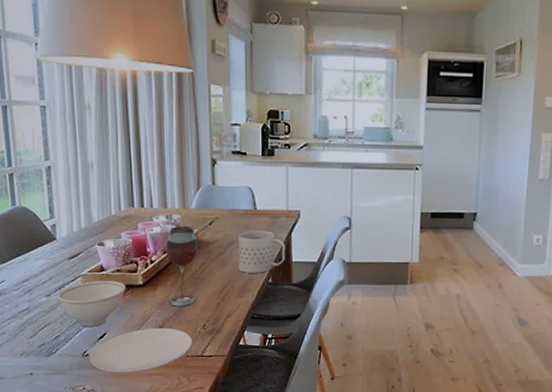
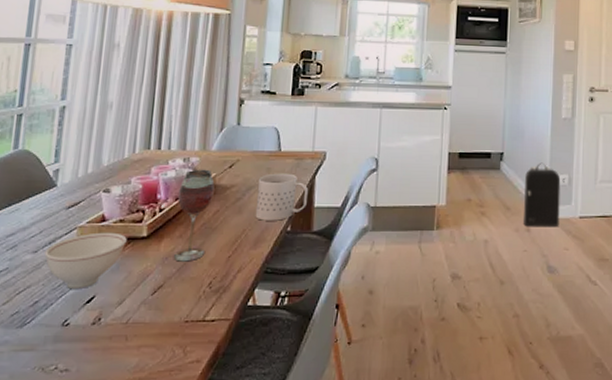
plate: present [89,327,193,374] -> none [69,287,195,347]
backpack: none [495,223,535,284] -> present [522,162,561,226]

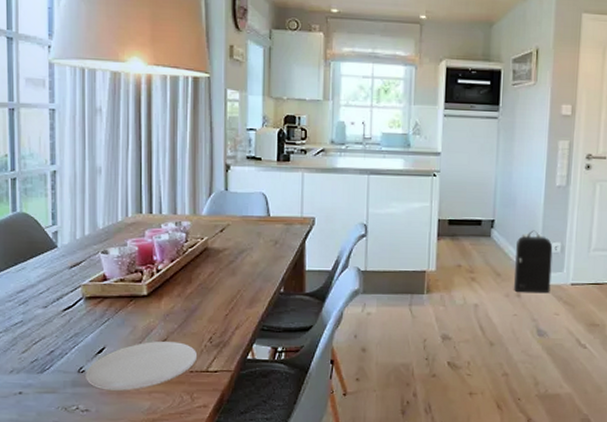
bowl: present [44,232,127,290] -> none [54,290,129,342]
plate: none [69,287,195,347] -> present [86,340,198,392]
wineglass: present [173,169,215,262] -> none [172,232,207,319]
mug: present [255,173,309,221] -> none [248,237,300,283]

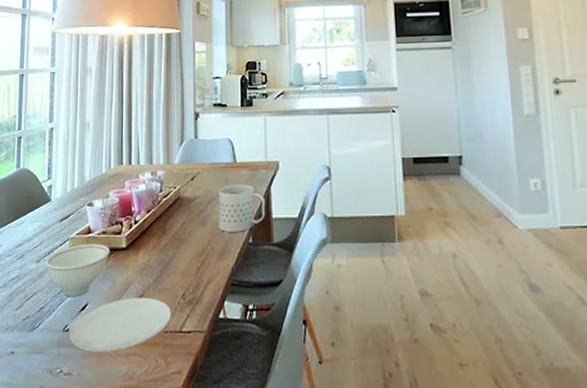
bowl: none [54,290,129,342] -> present [45,243,110,298]
mug: none [248,237,300,283] -> present [218,184,266,232]
backpack: present [513,230,553,292] -> none [490,165,537,238]

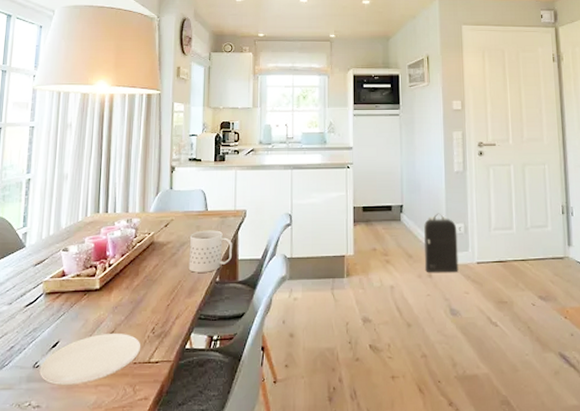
bowl: present [45,243,110,298] -> none [17,285,83,336]
backpack: none [490,165,537,238] -> present [424,213,459,272]

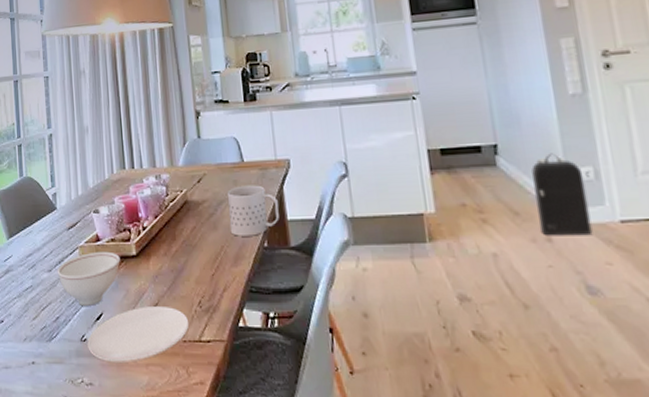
bowl: none [17,285,83,336] -> present [57,251,120,307]

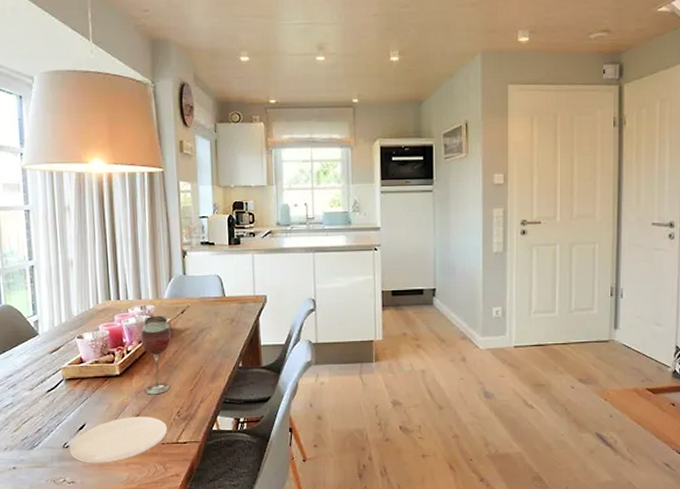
bowl: present [57,251,120,307] -> none [39,372,104,419]
wineglass: none [155,185,189,280] -> present [140,315,171,395]
mug: present [226,185,279,236] -> none [208,316,255,358]
backpack: present [531,153,593,235] -> none [457,296,494,356]

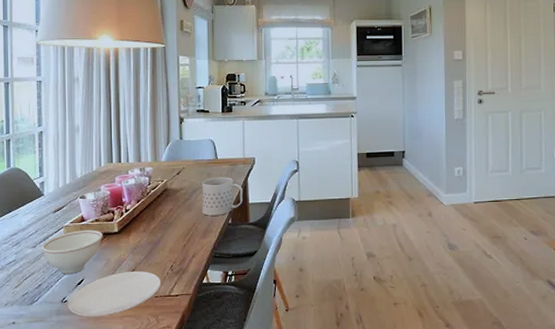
bowl: none [39,372,104,419] -> present [41,229,103,275]
wineglass: present [140,315,171,395] -> none [138,176,167,251]
mug: none [208,316,255,358] -> present [201,177,244,216]

